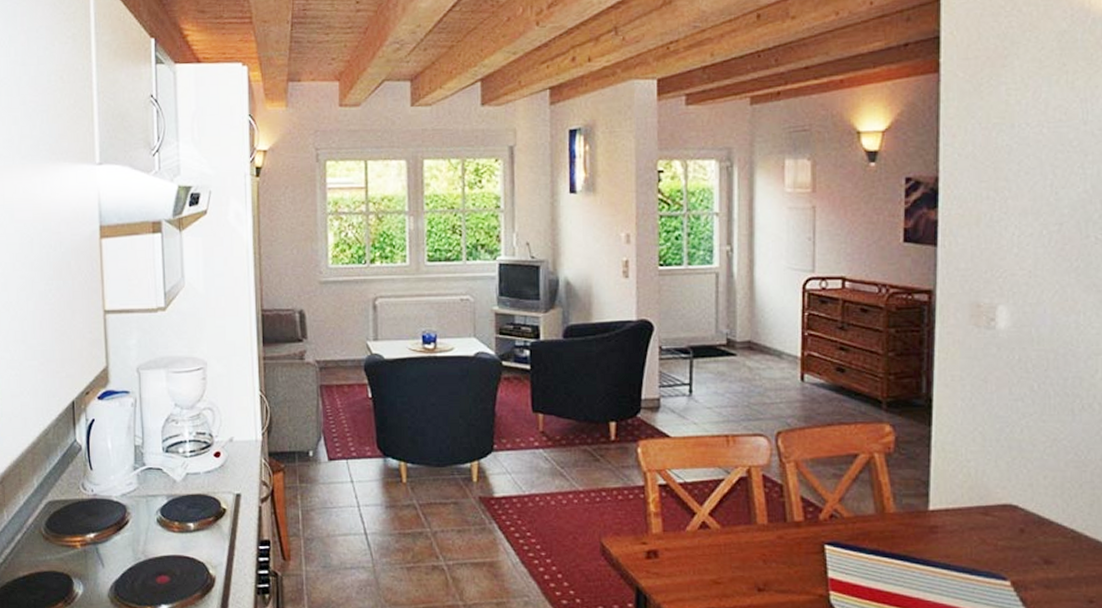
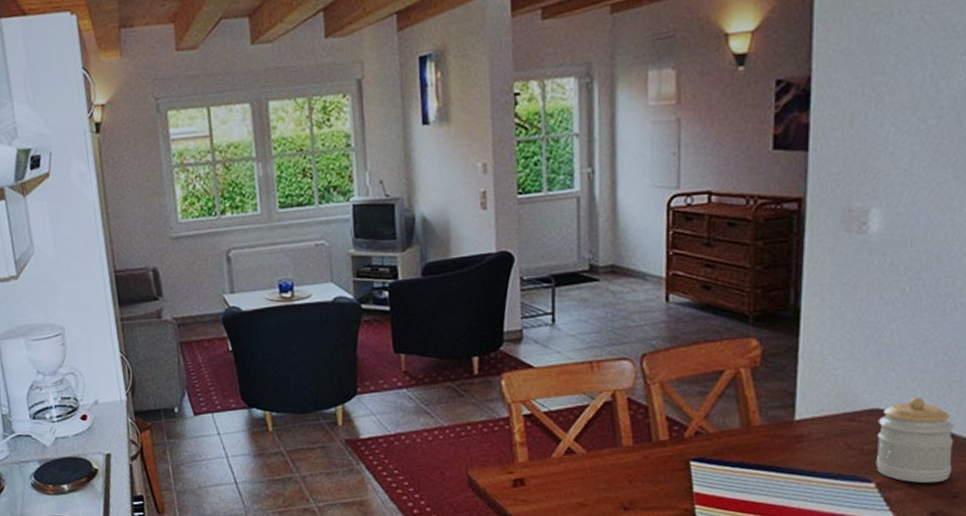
jar: none [1010,495,1088,586] -> present [875,397,955,484]

